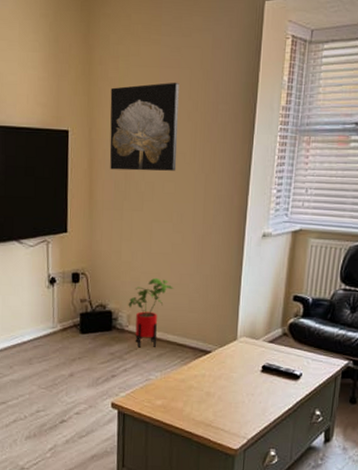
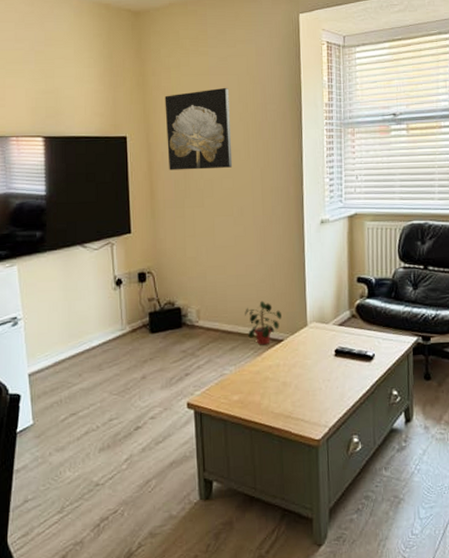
house plant: present [128,277,174,348] -> none [196,270,241,343]
potted plant: none [175,311,212,355] -> present [245,300,282,345]

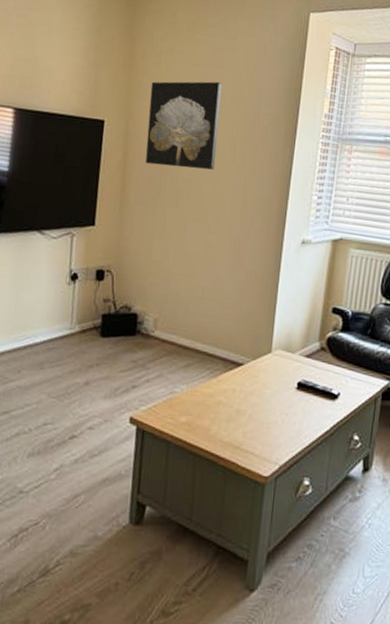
potted plant: present [245,300,282,345] -> none [205,318,245,367]

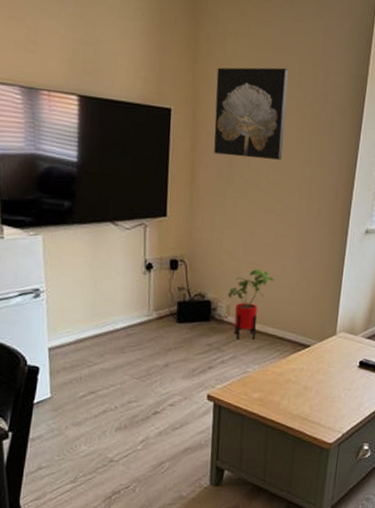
house plant: none [155,279,207,356] -> present [228,268,276,339]

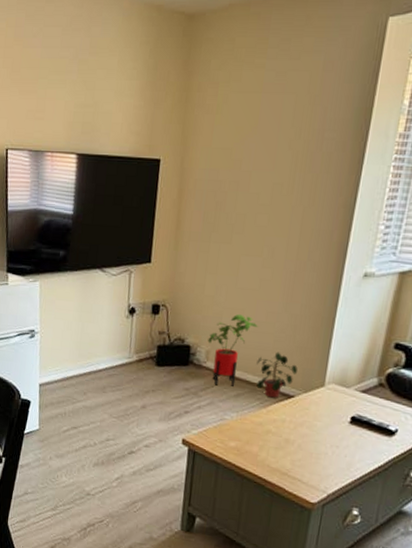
wall art: present [214,67,289,160] -> none [200,108,282,203]
potted plant: none [275,304,312,349] -> present [256,352,298,398]

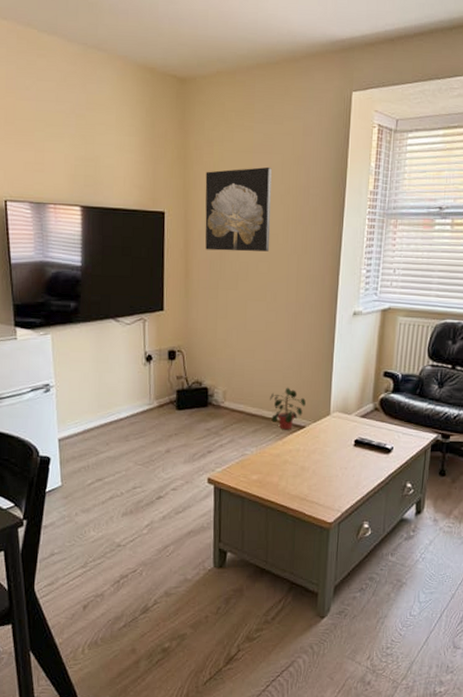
wall art: none [200,108,282,203] -> present [205,166,272,252]
house plant: present [207,314,259,386] -> none [224,354,269,423]

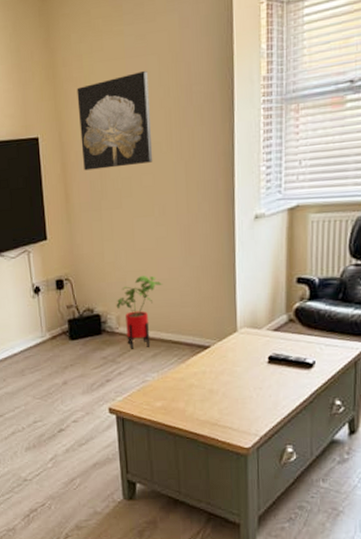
house plant: none [224,354,269,423] -> present [116,275,163,349]
potted plant: present [270,387,306,430] -> none [168,305,208,352]

